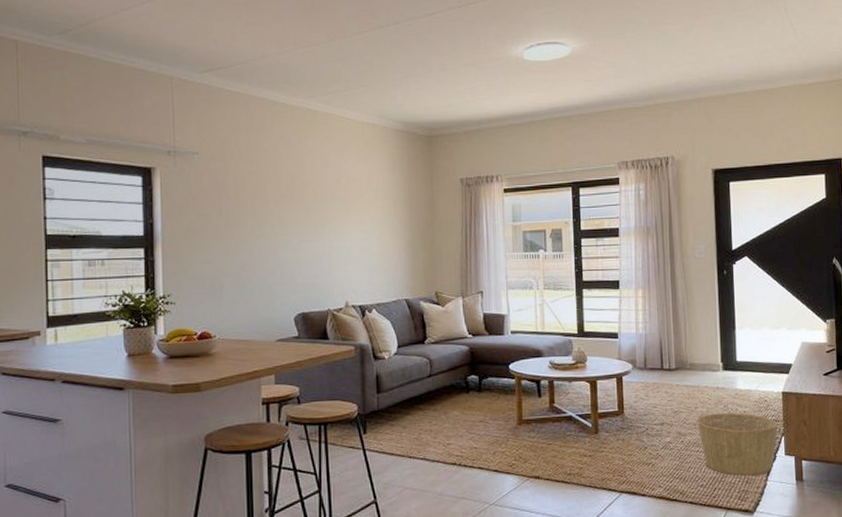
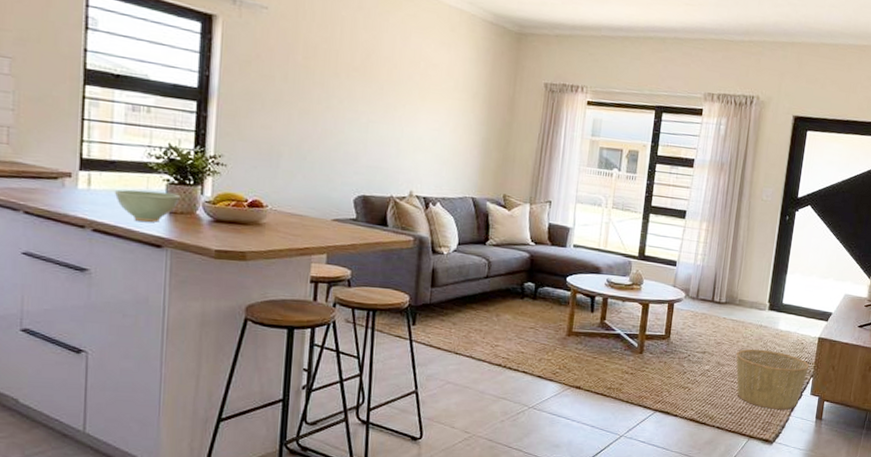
bowl: none [78,337,136,368] -> present [114,189,180,223]

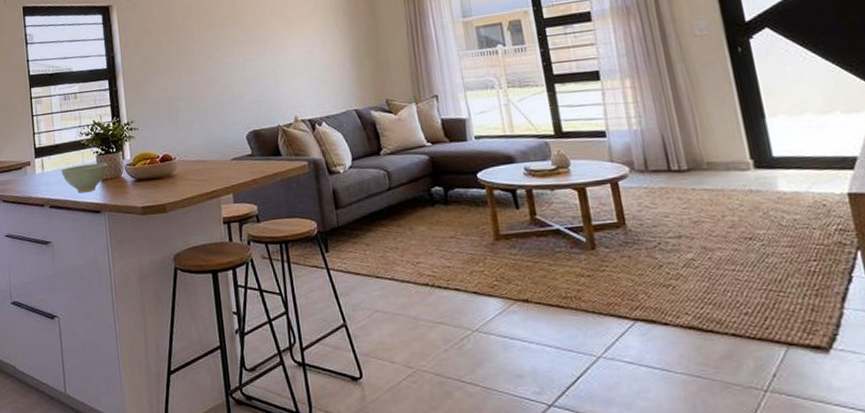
basket: present [736,348,810,410] -> none [727,221,850,302]

